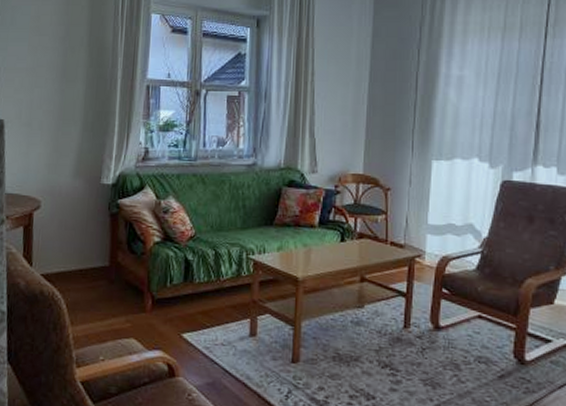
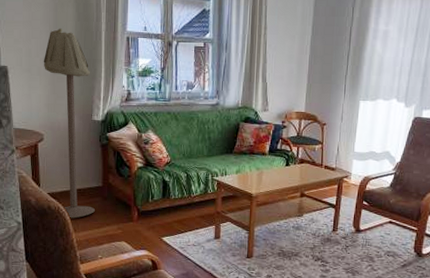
floor lamp: none [46,76,102,307] -> present [43,28,95,219]

